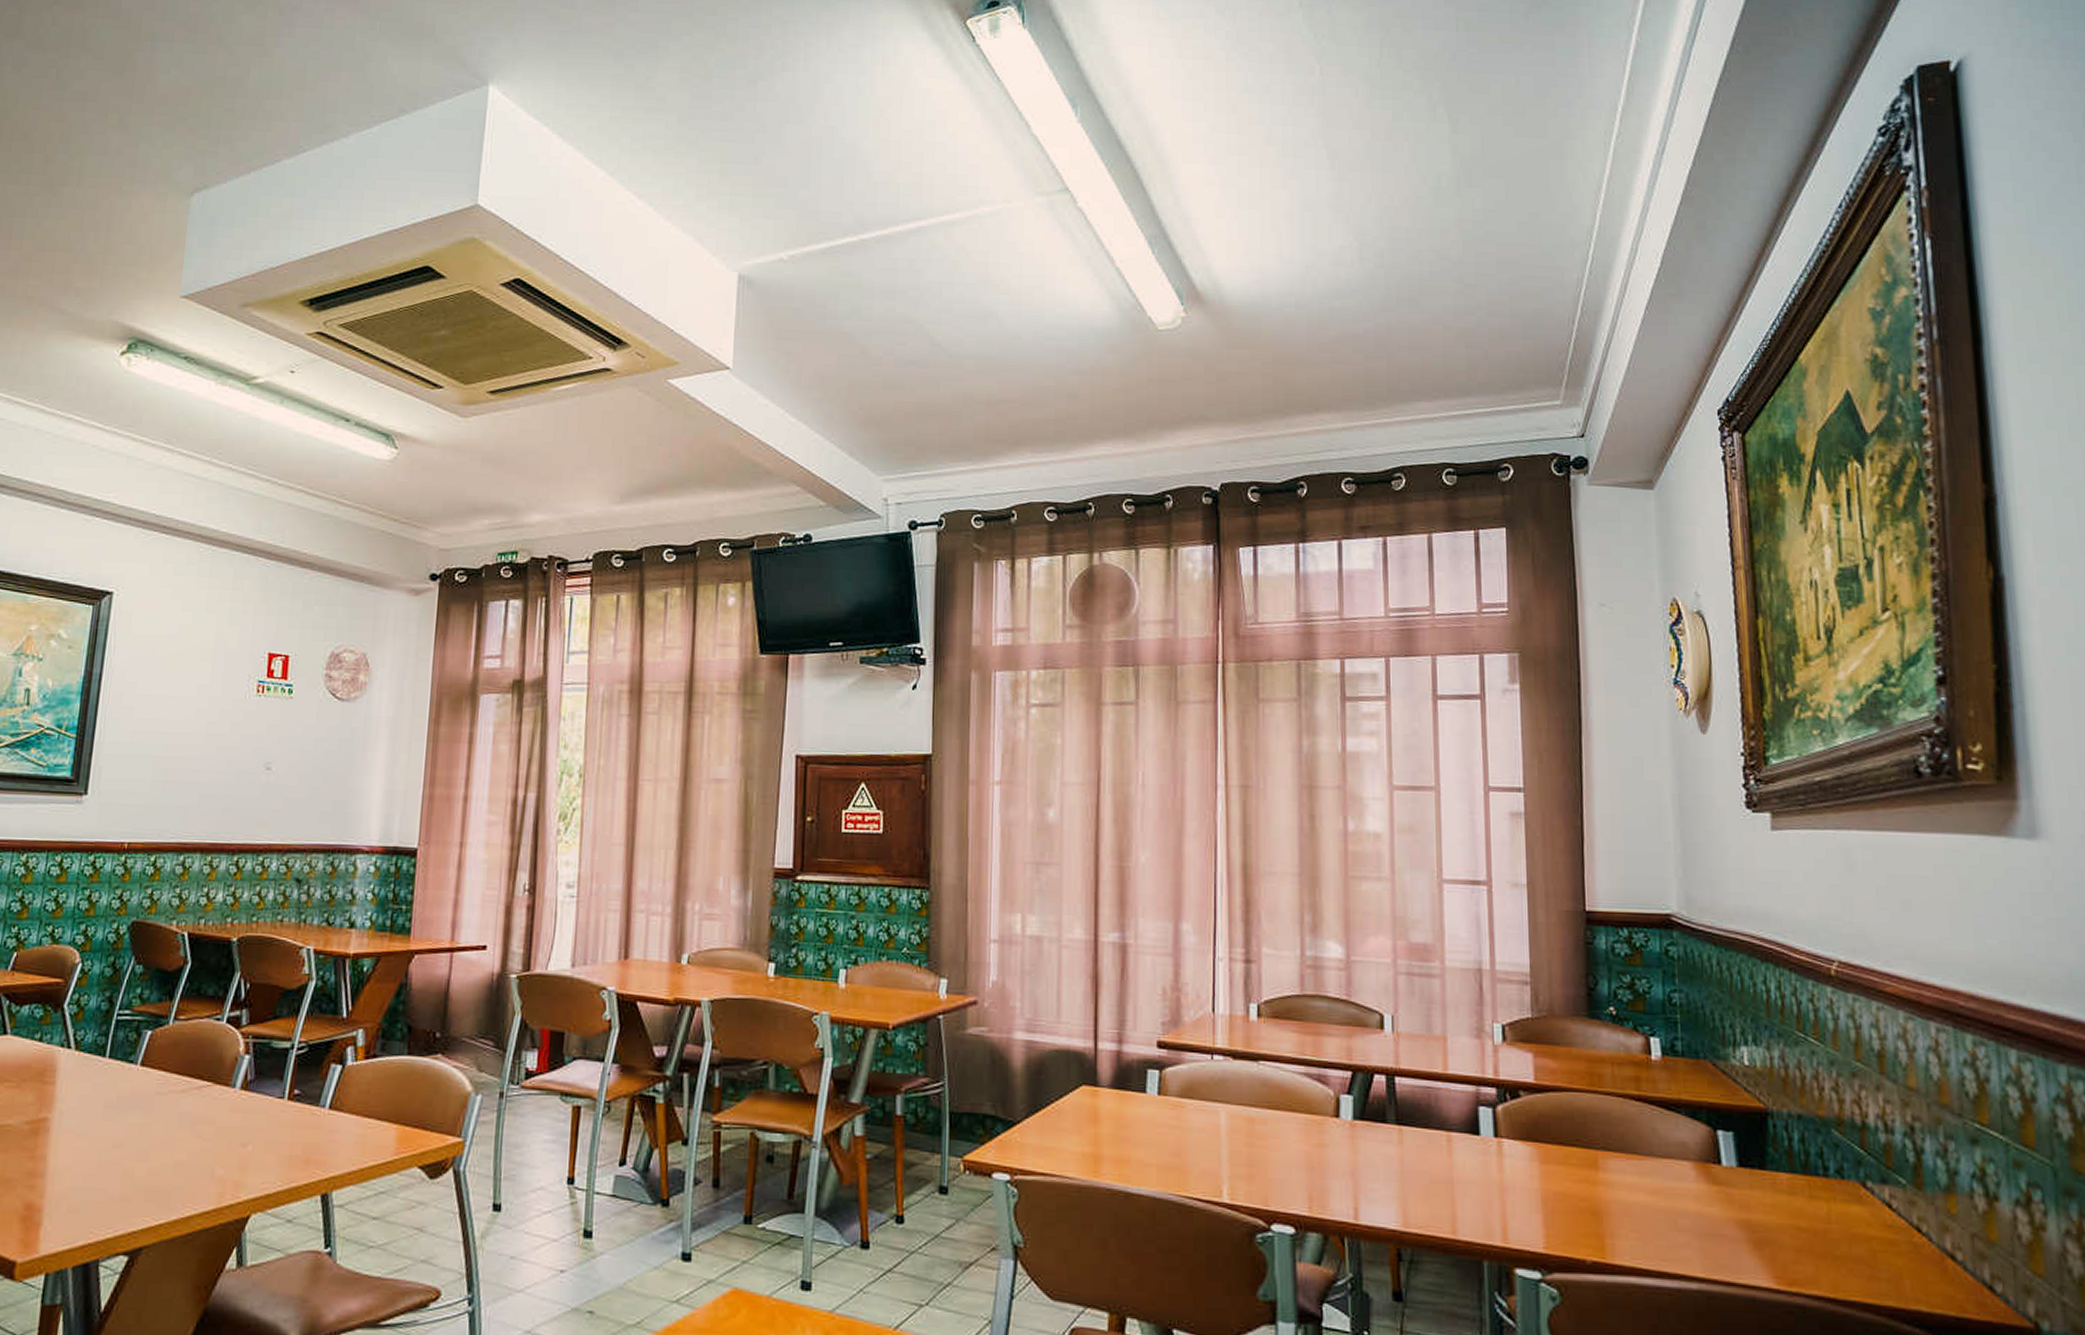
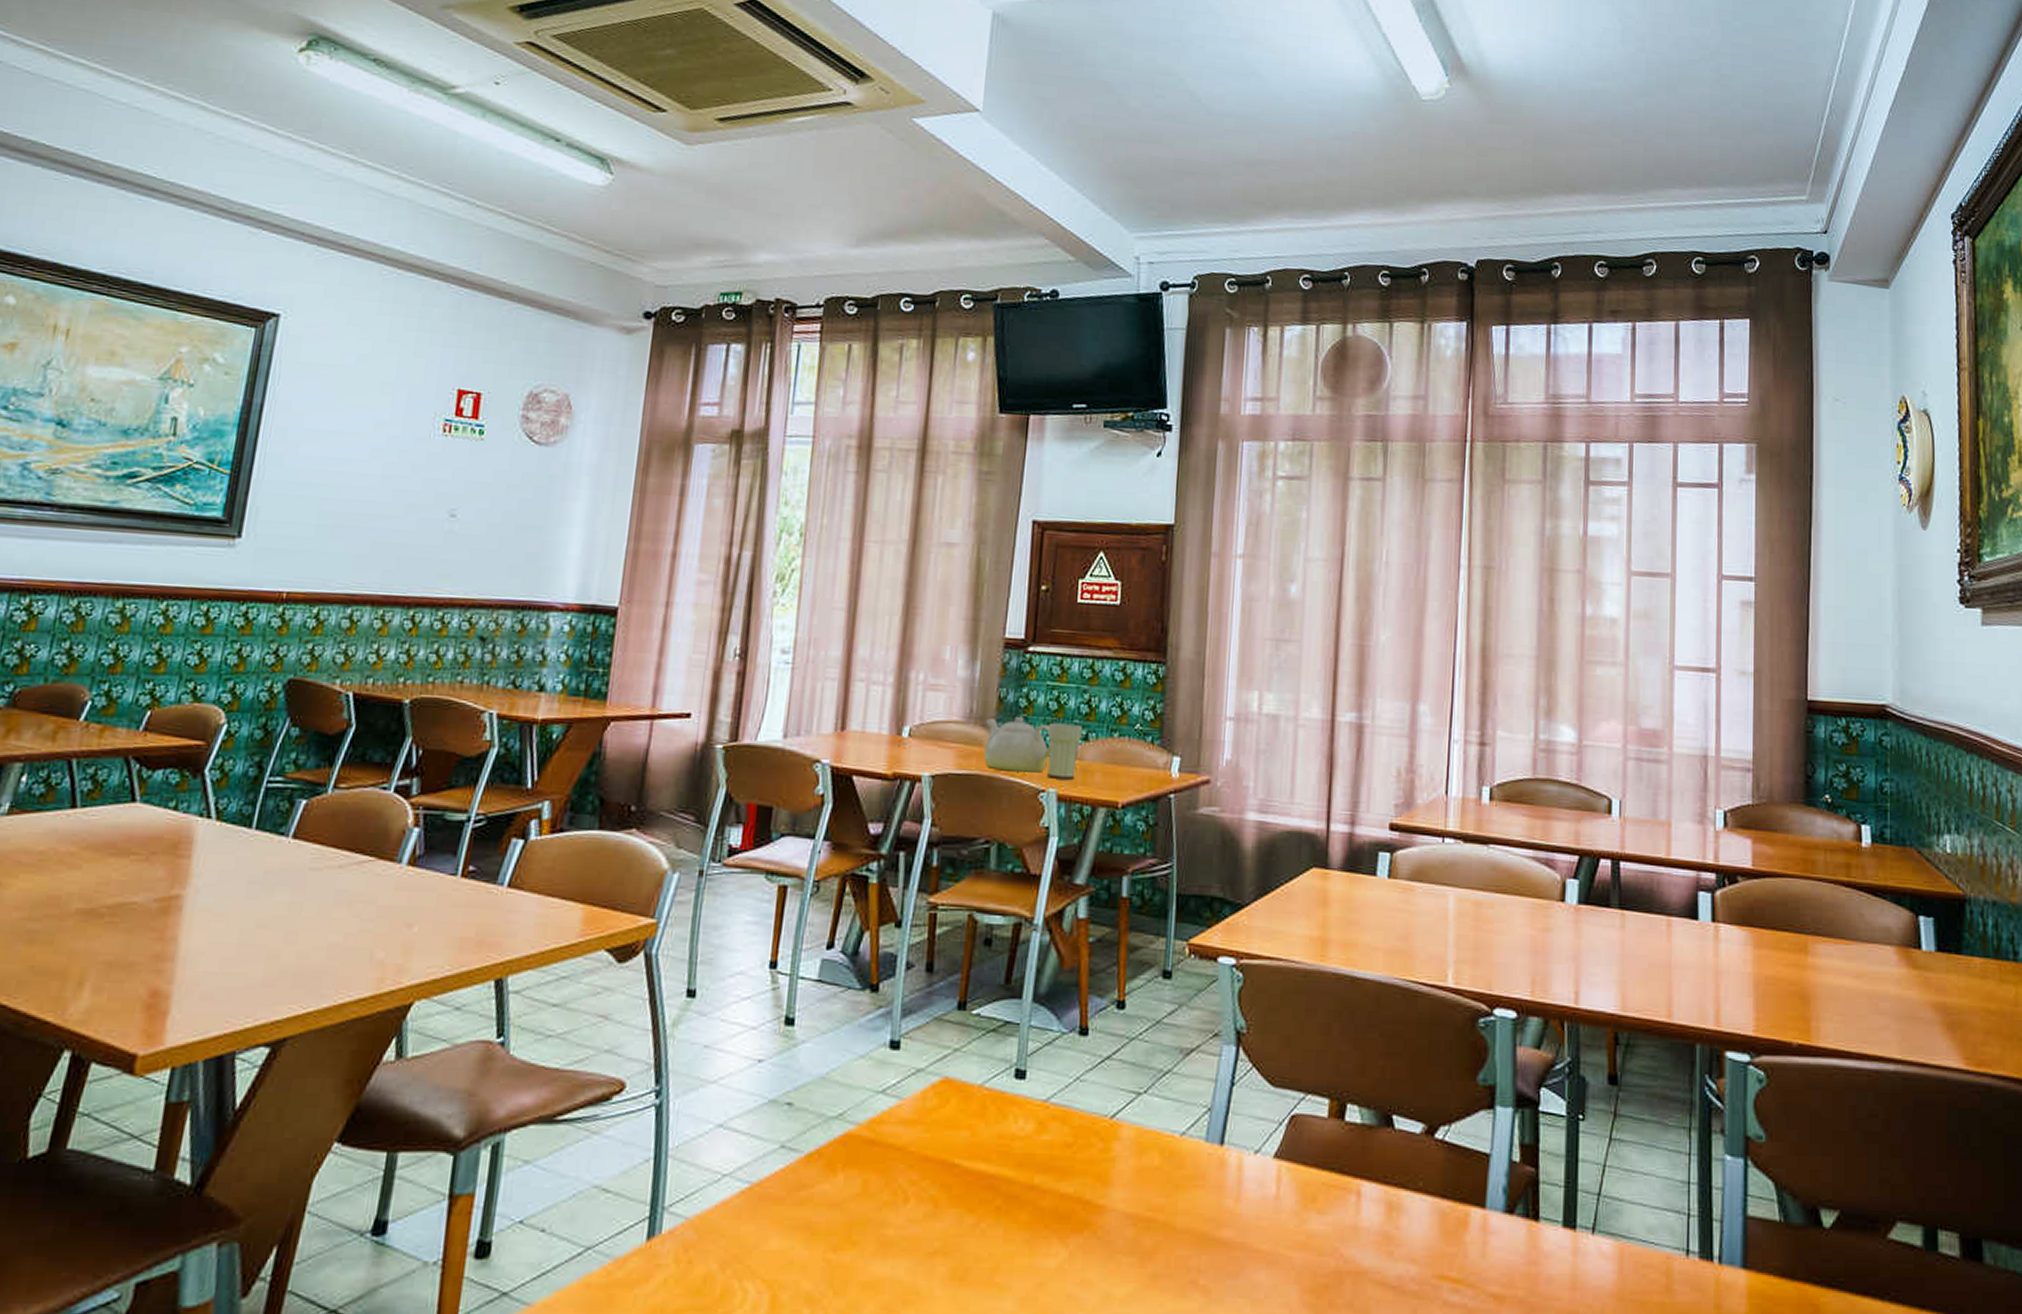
teapot: none [759,942,823,996] -> present [984,716,1052,773]
cup: none [819,948,851,1002] -> present [1046,722,1082,780]

